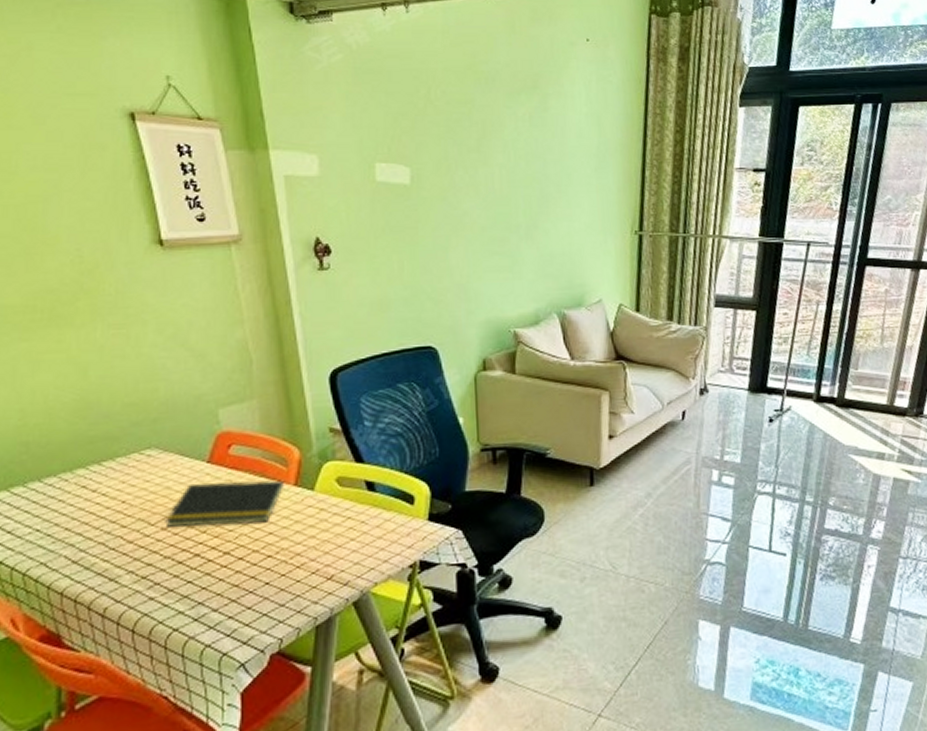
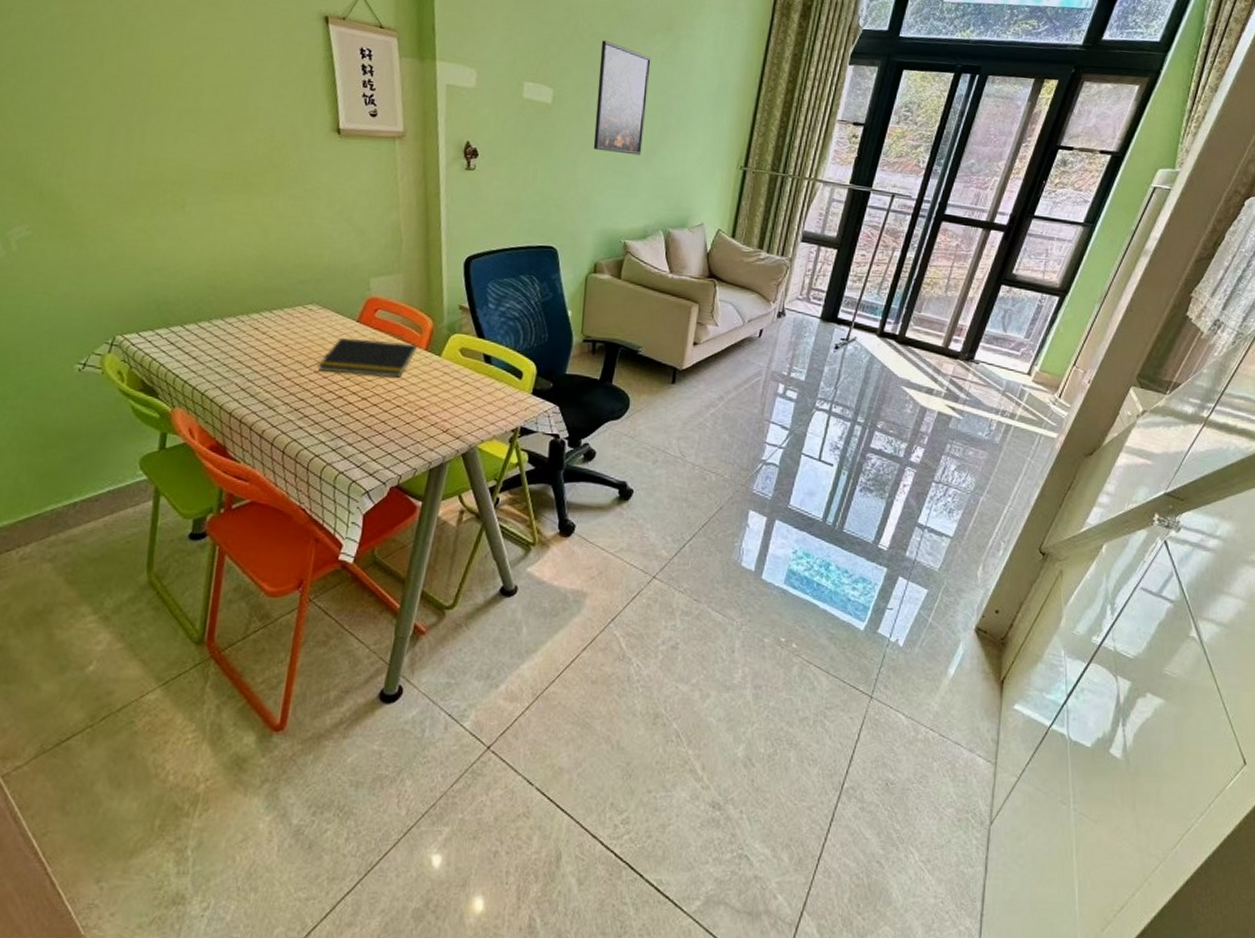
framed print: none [459,107,521,232] -> present [593,40,651,156]

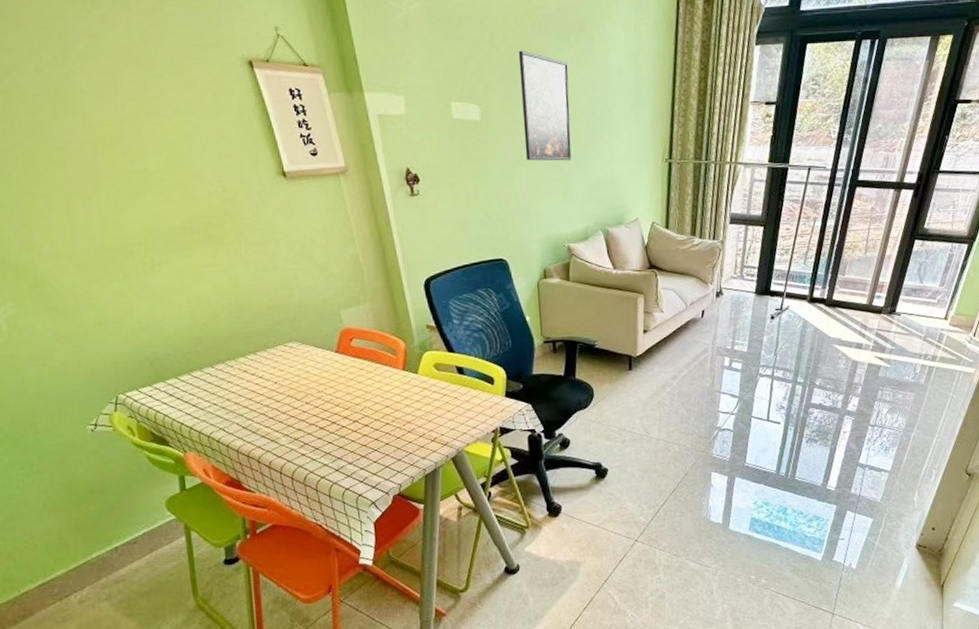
notepad: present [317,337,418,378] -> none [308,366,396,403]

